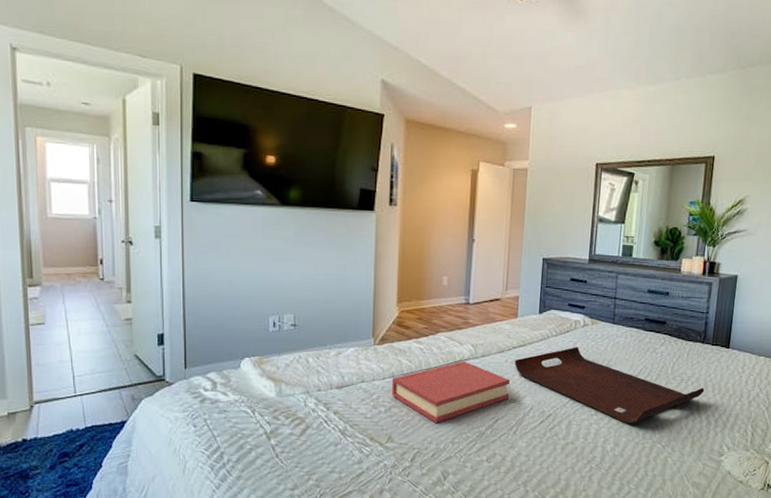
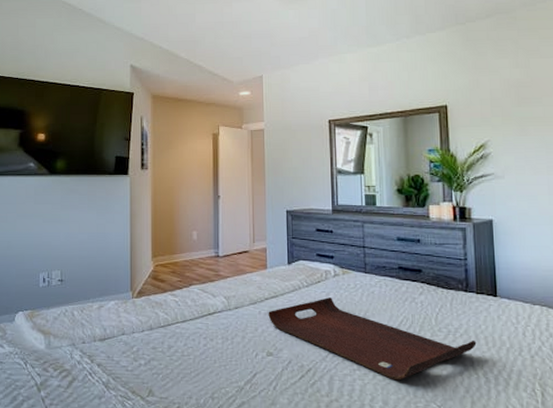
hardback book: present [392,360,510,423] -> none [151,312,265,376]

